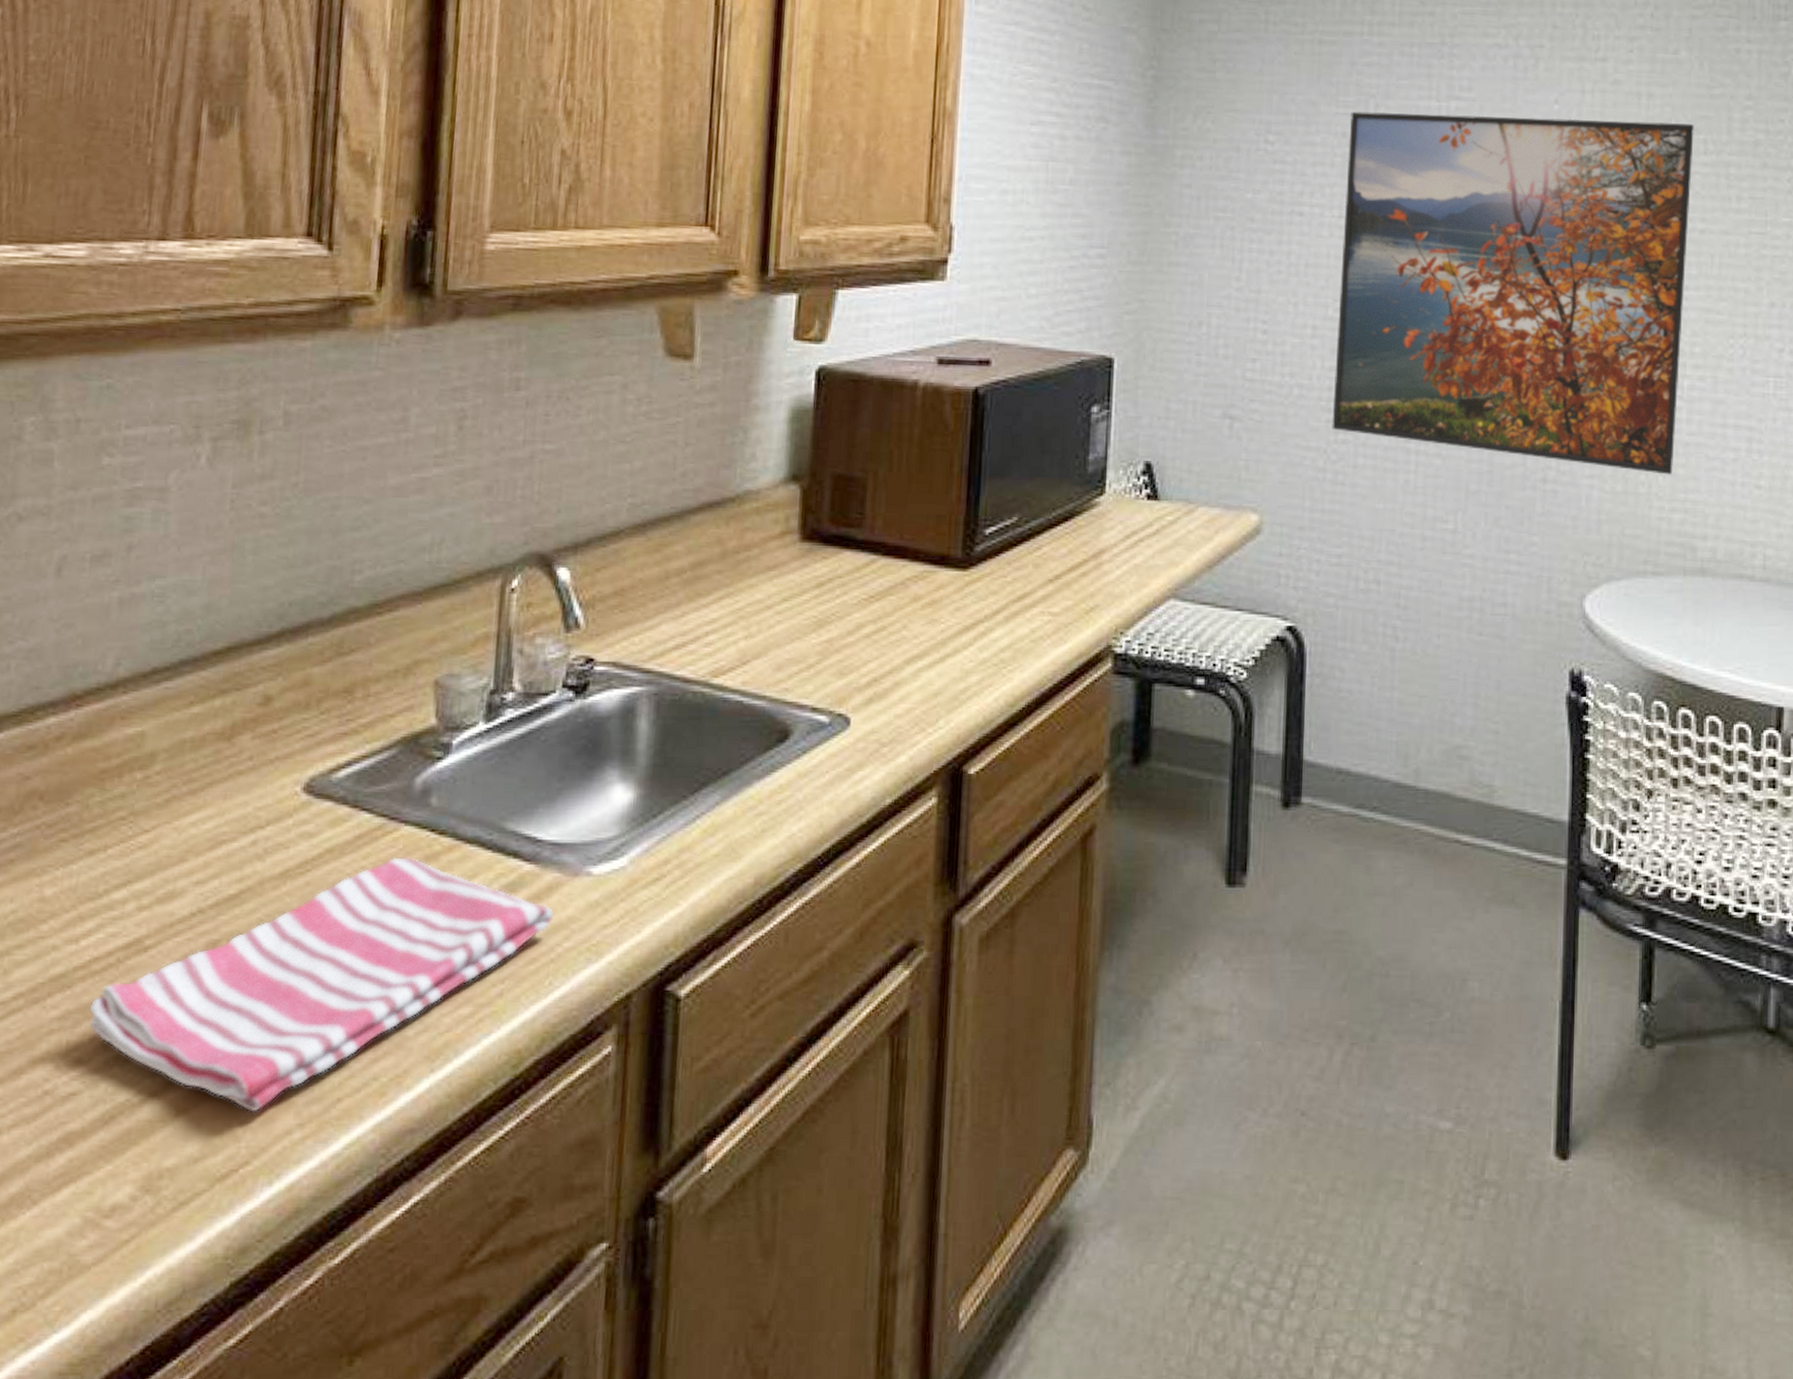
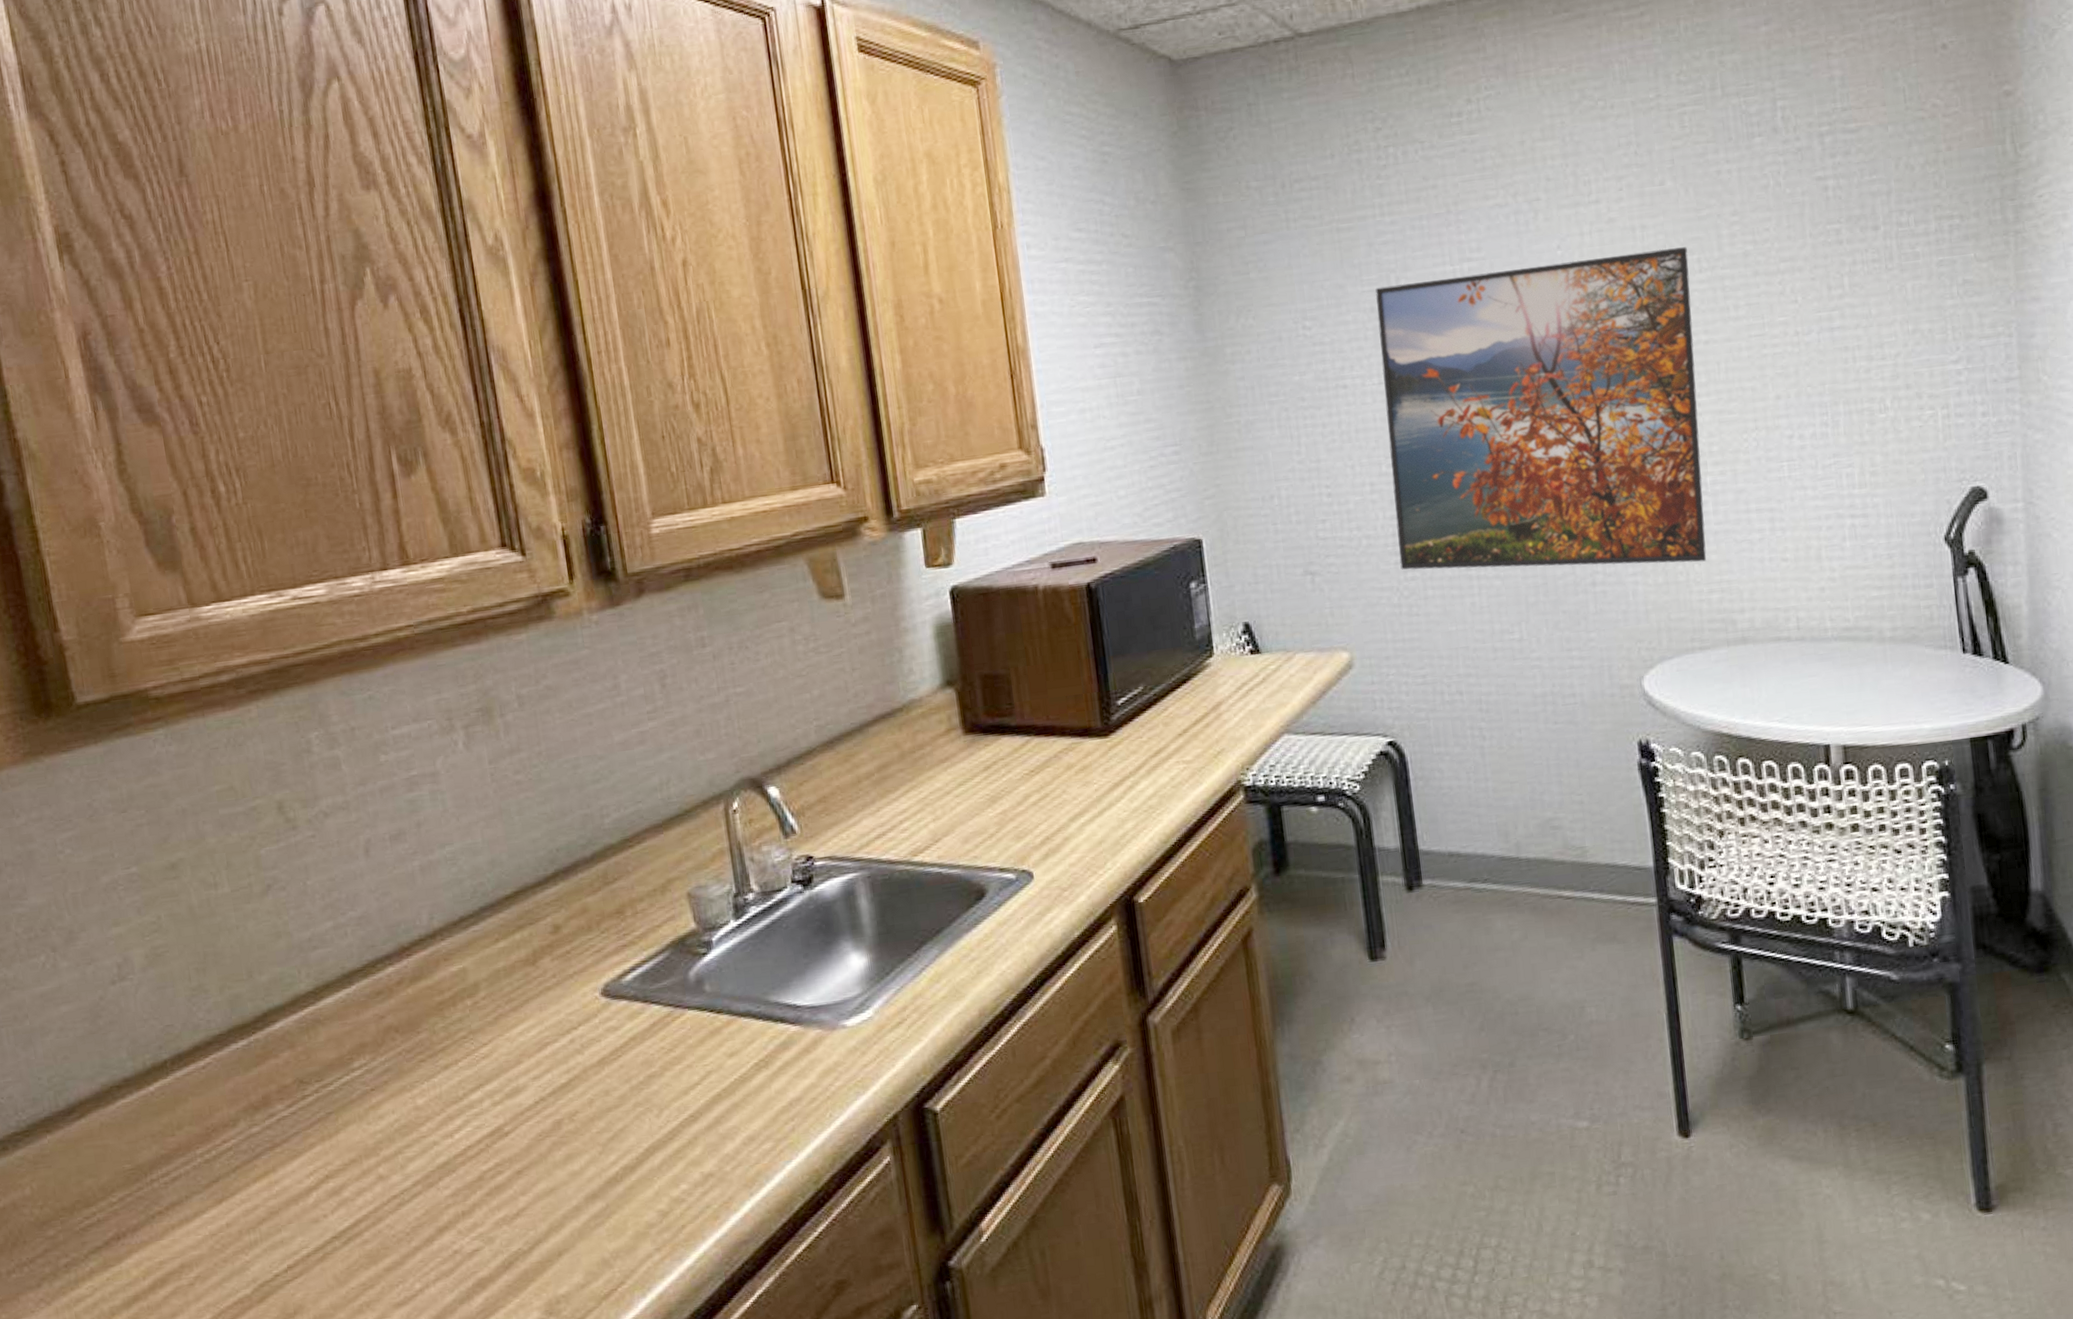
dish towel: present [89,857,554,1112] -> none [473,1034,823,1245]

